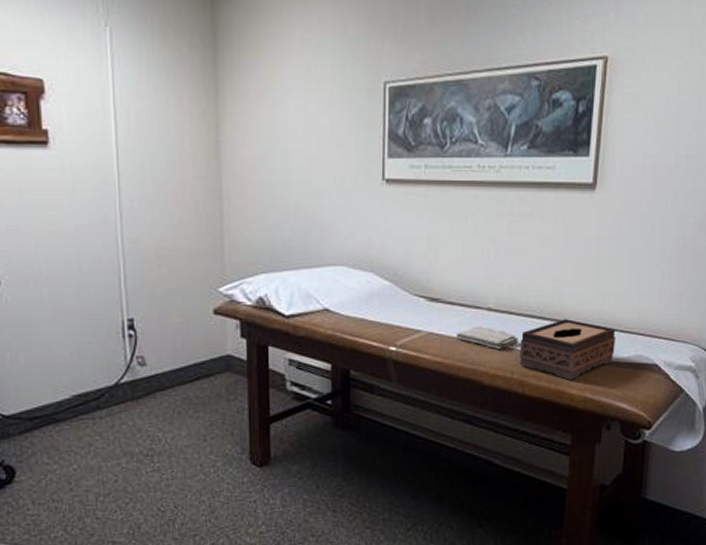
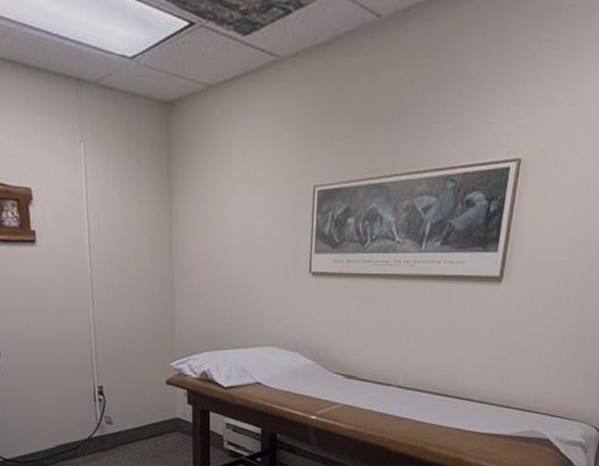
washcloth: present [457,325,519,349] -> none [369,400,424,421]
tissue box: present [519,319,615,380] -> none [423,397,512,449]

